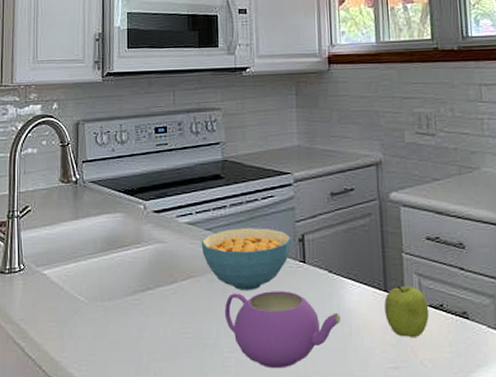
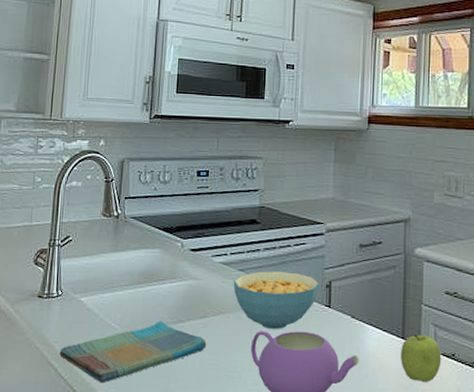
dish towel: none [25,290,178,361] -> present [59,321,207,383]

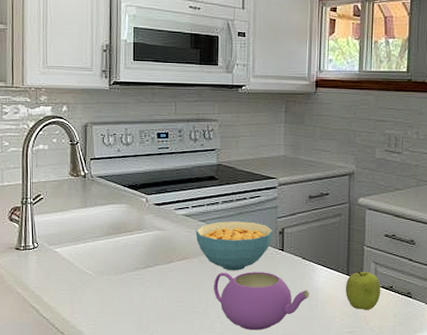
dish towel: present [59,321,207,383] -> none [40,267,174,321]

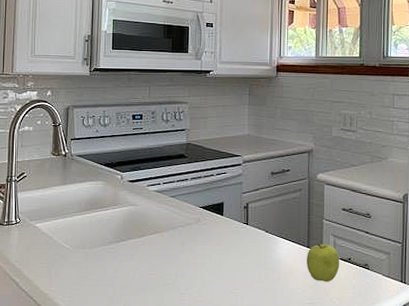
cereal bowl: present [195,221,273,270] -> none [166,196,238,244]
teapot: present [213,272,309,331] -> none [182,245,272,302]

